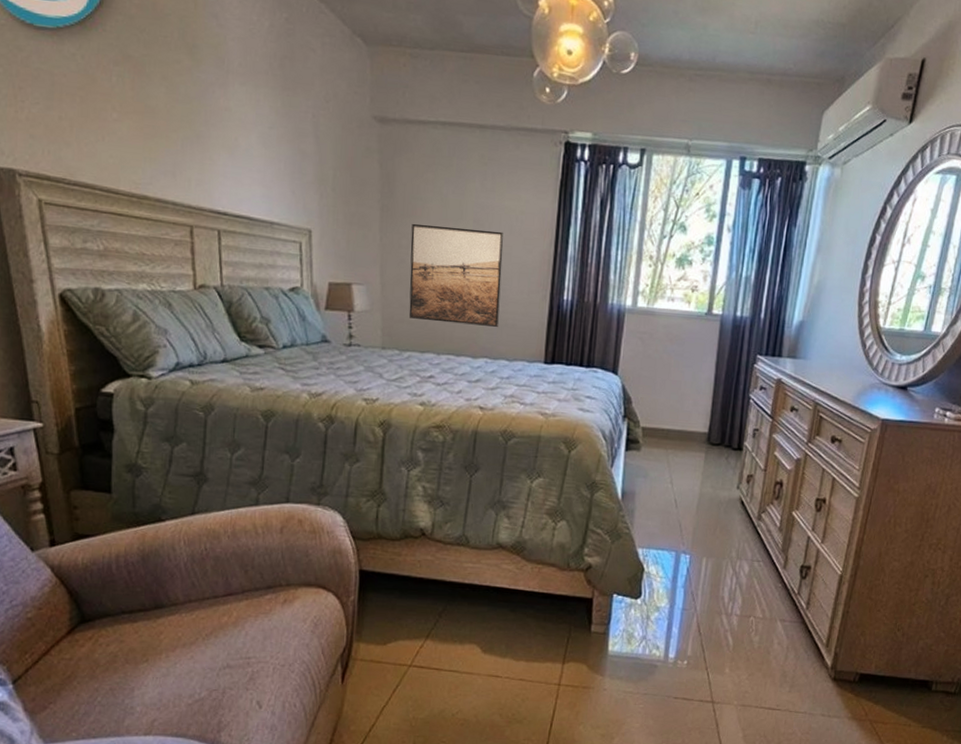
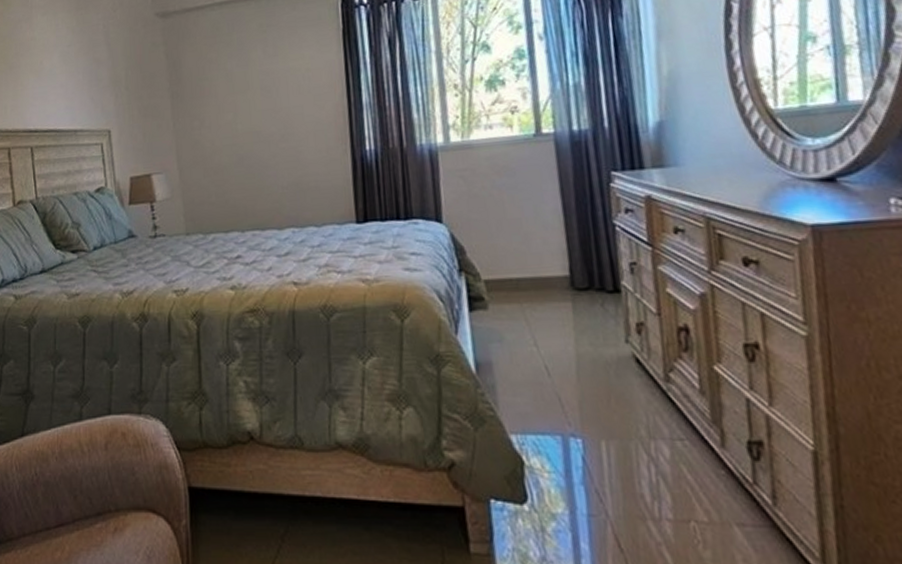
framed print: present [409,224,504,327] -> none [201,93,302,199]

